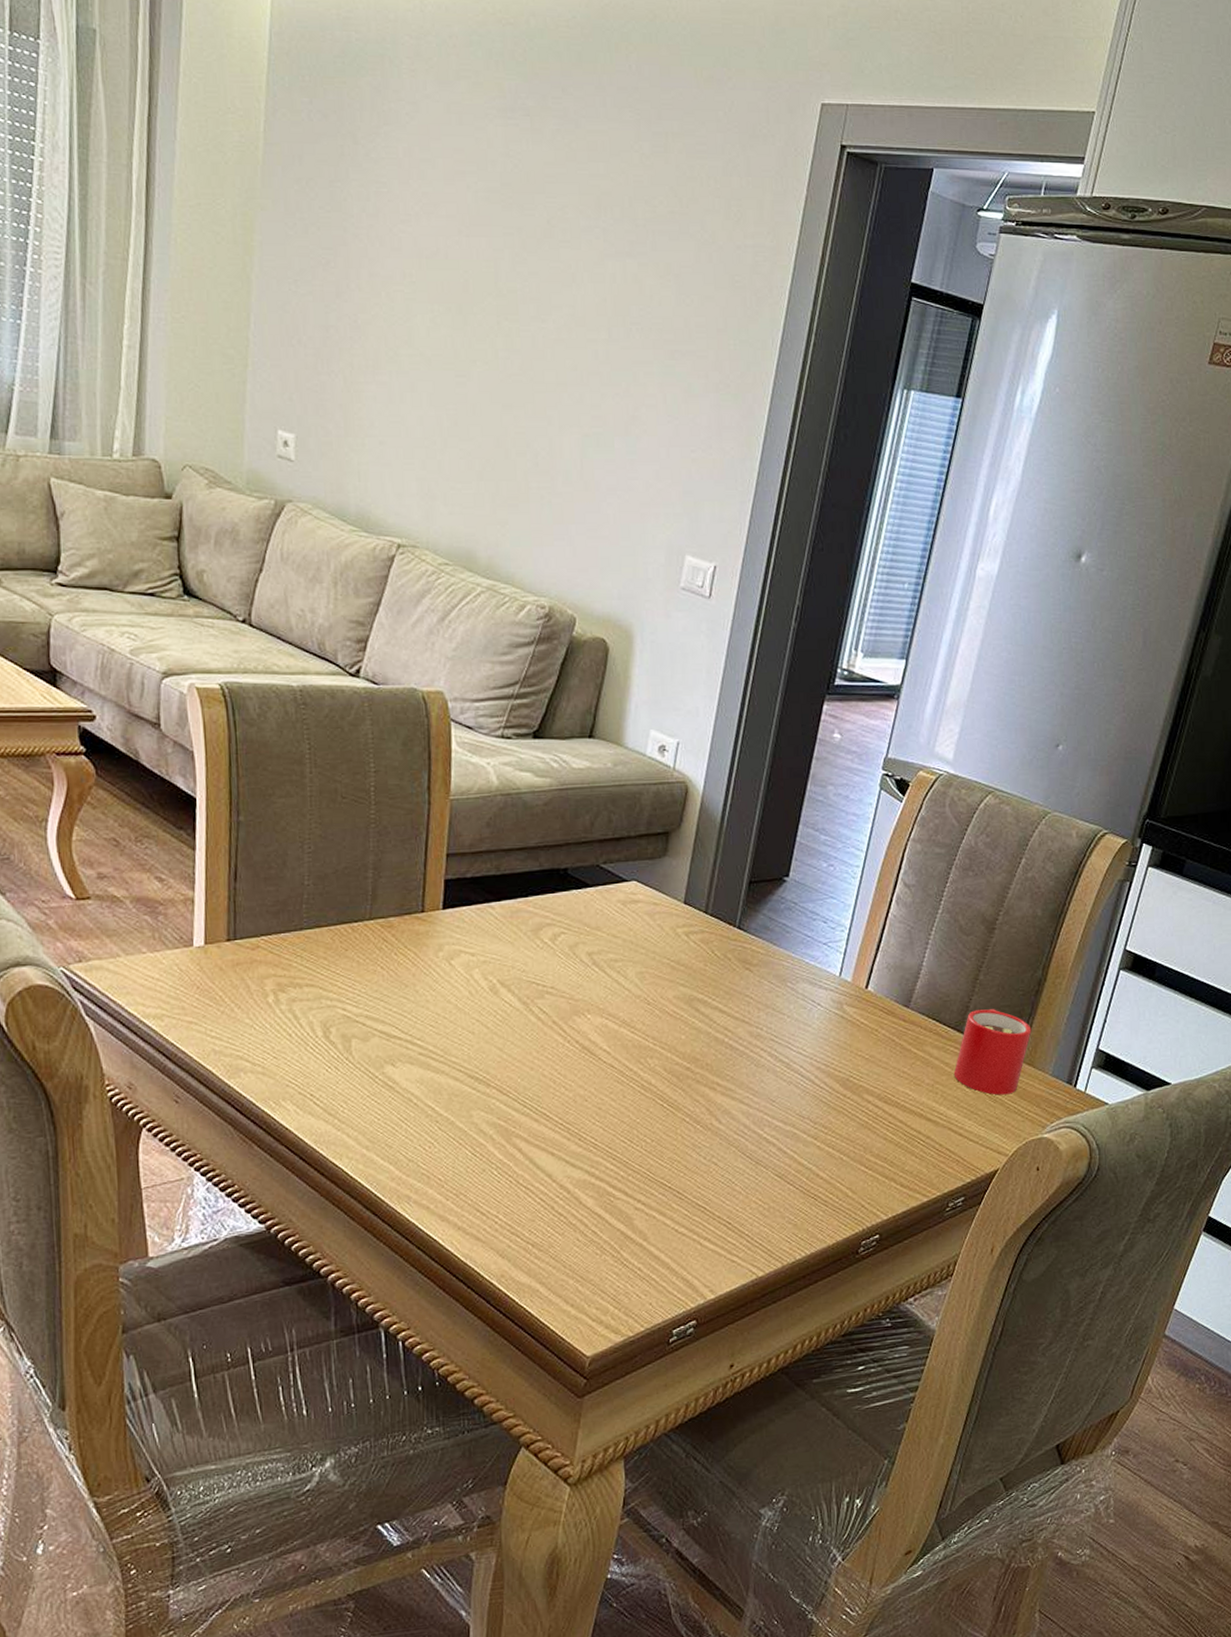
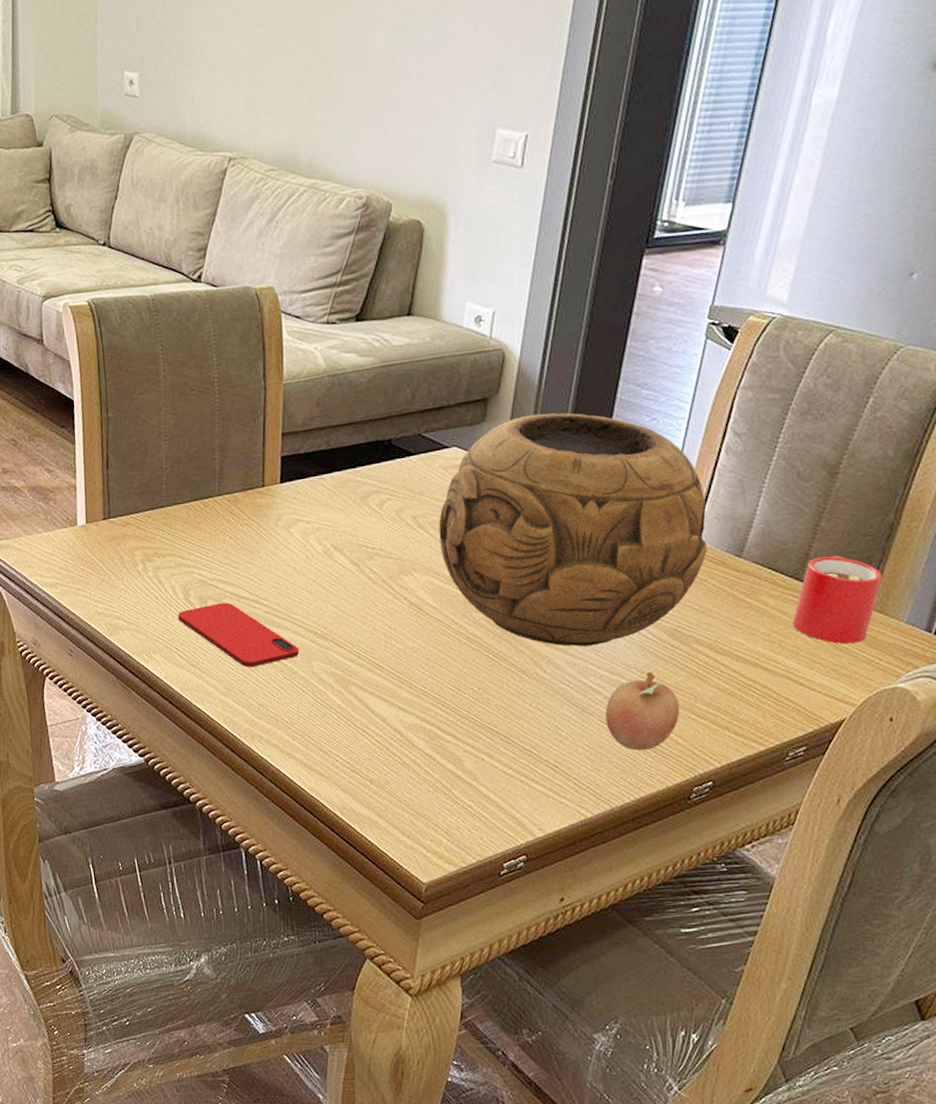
smartphone: none [315,1042,458,1118] -> present [178,602,300,668]
decorative bowl: none [615,852,878,1096] -> present [438,413,707,647]
fruit: none [778,1123,850,1204] -> present [605,672,680,751]

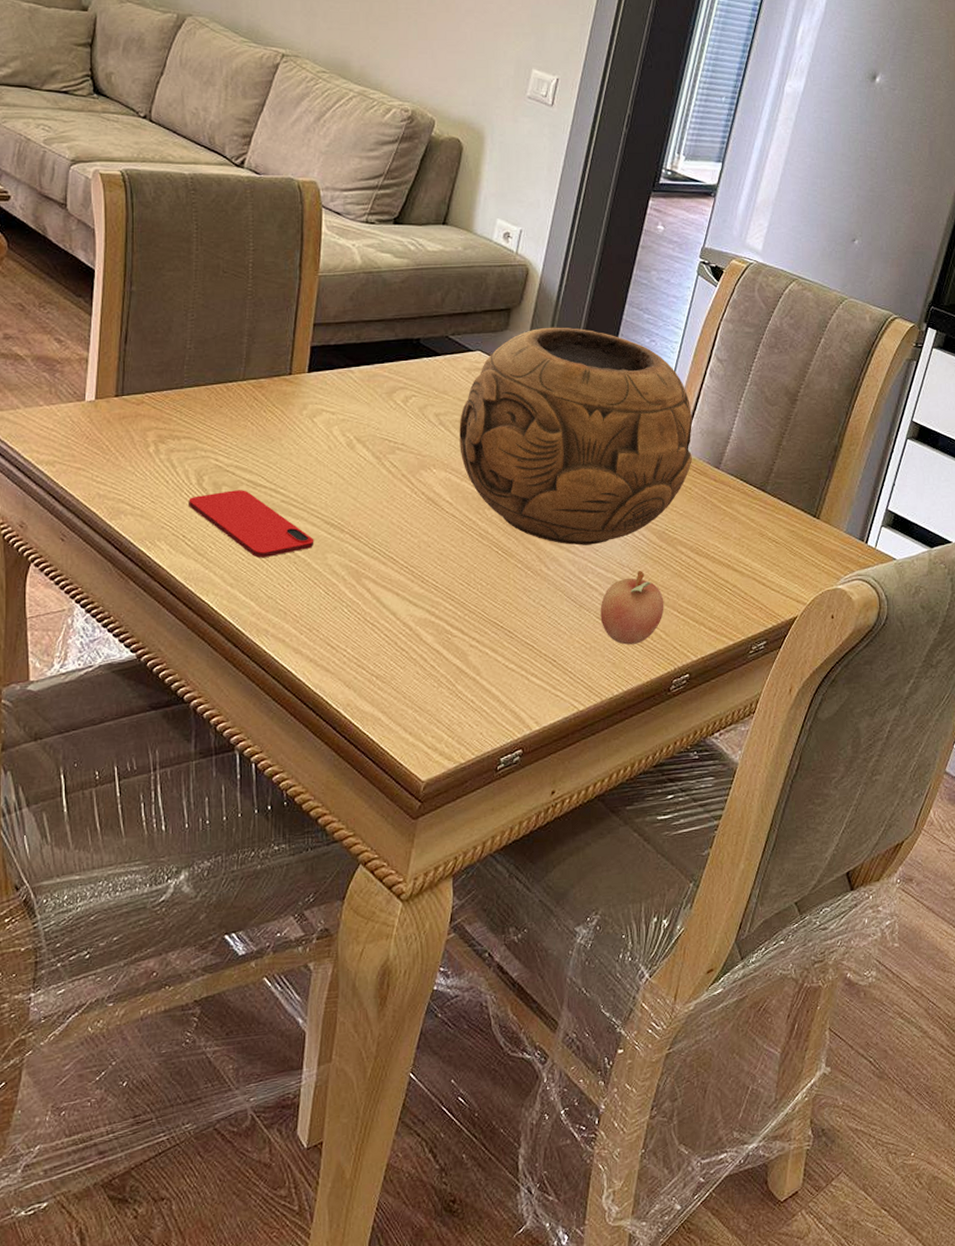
mug: present [792,556,883,644] -> none [758,472,828,549]

